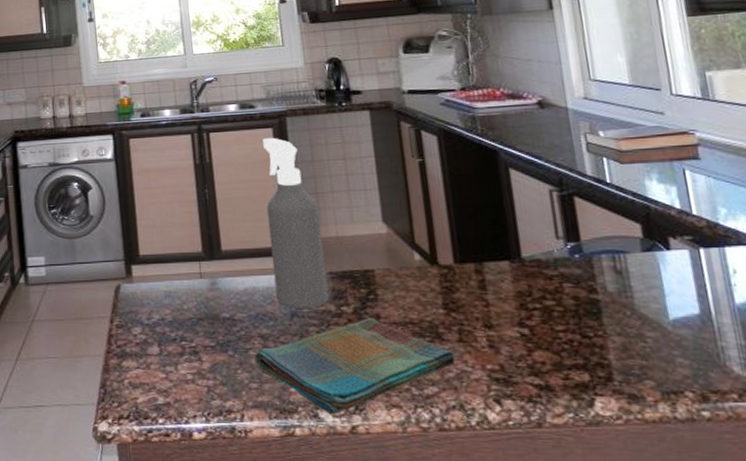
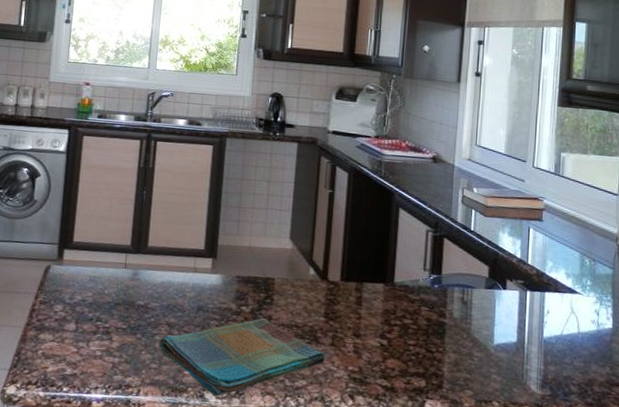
spray bottle: present [263,137,329,310] -> none [188,153,239,306]

